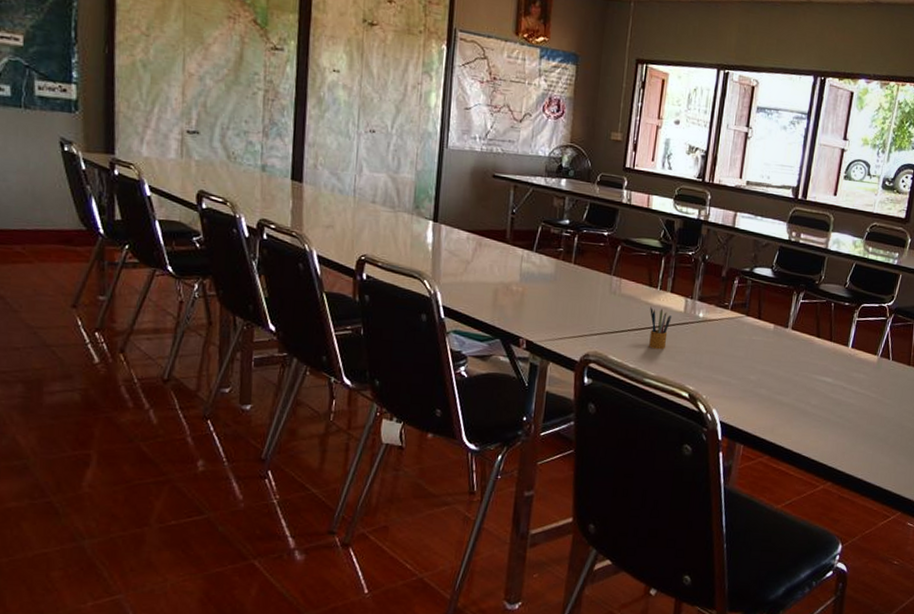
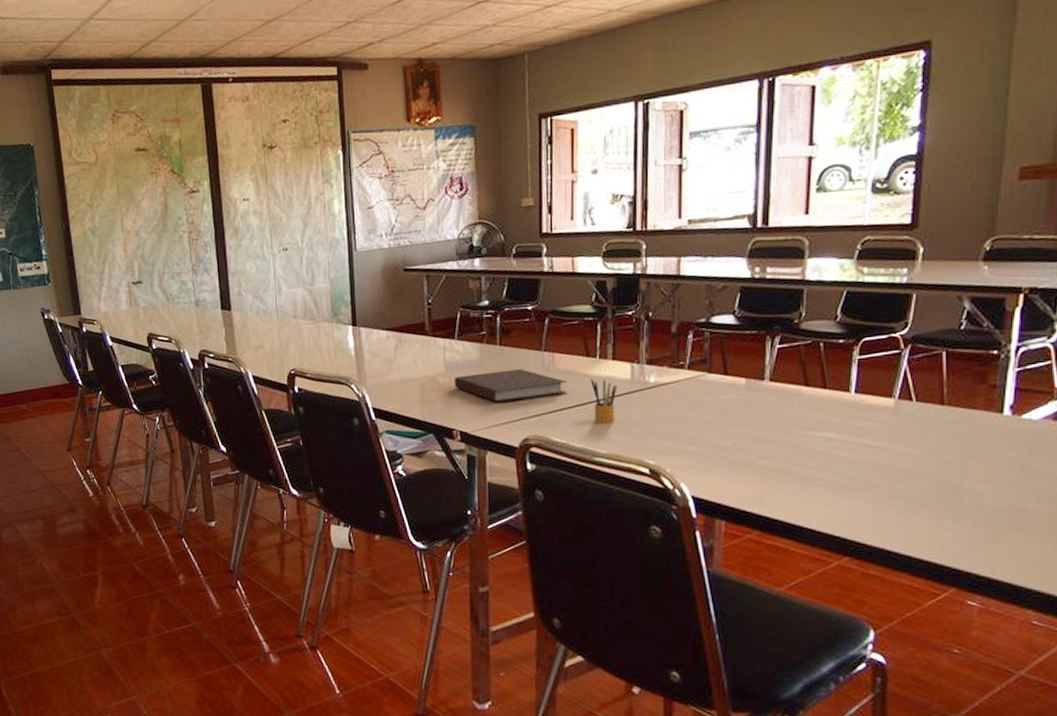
notebook: none [527,286,630,318] -> present [455,368,568,402]

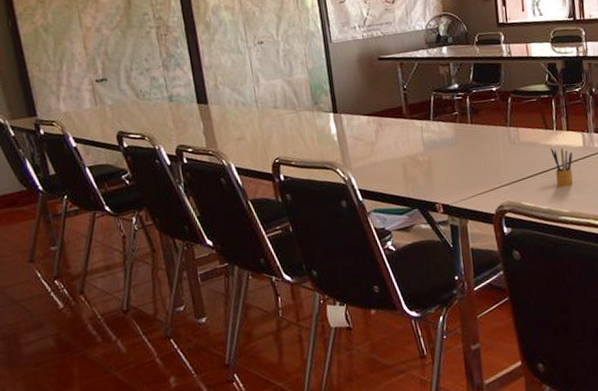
notebook: present [455,368,568,402] -> none [433,143,533,175]

